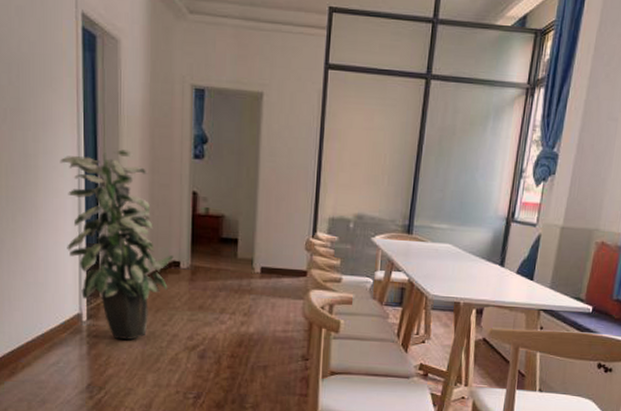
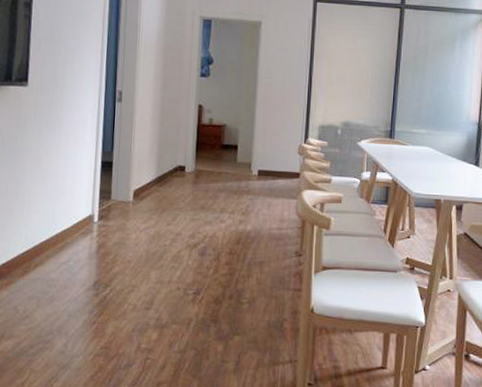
indoor plant: present [60,149,174,341] -> none [84,70,180,239]

